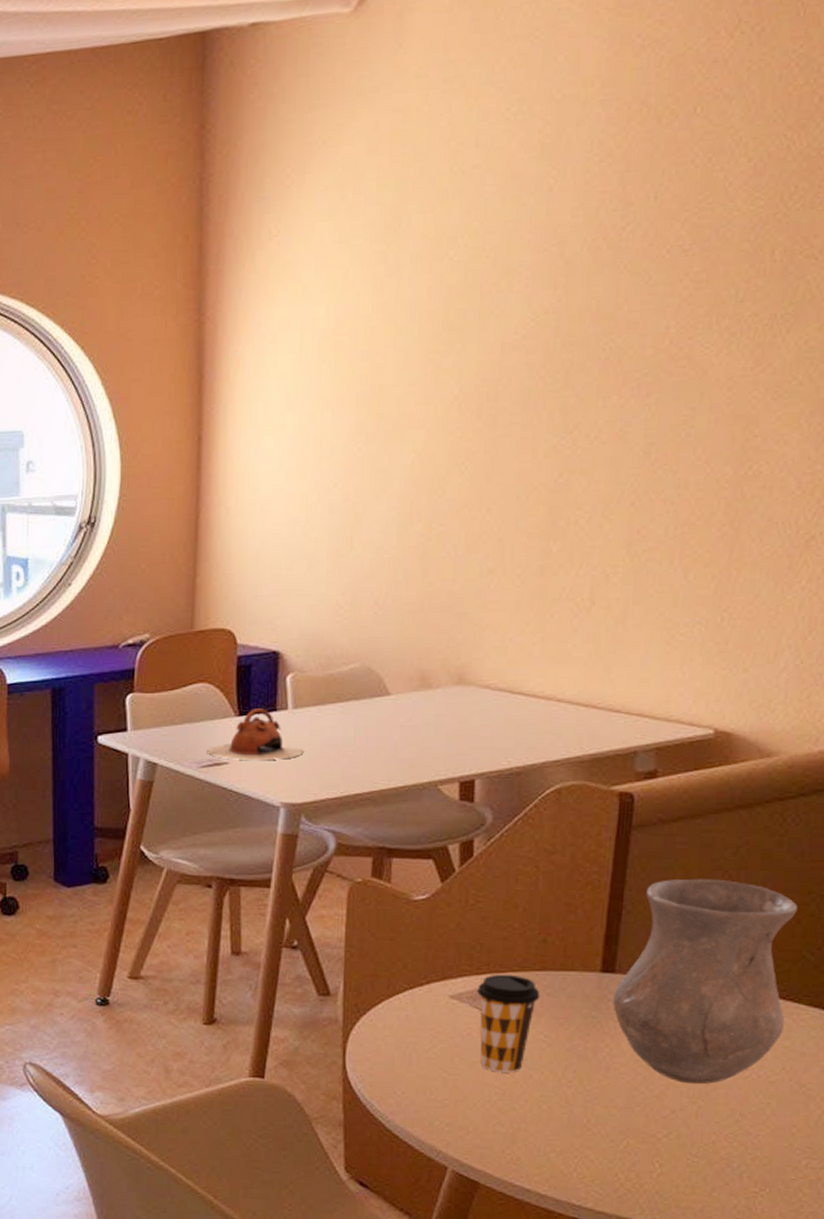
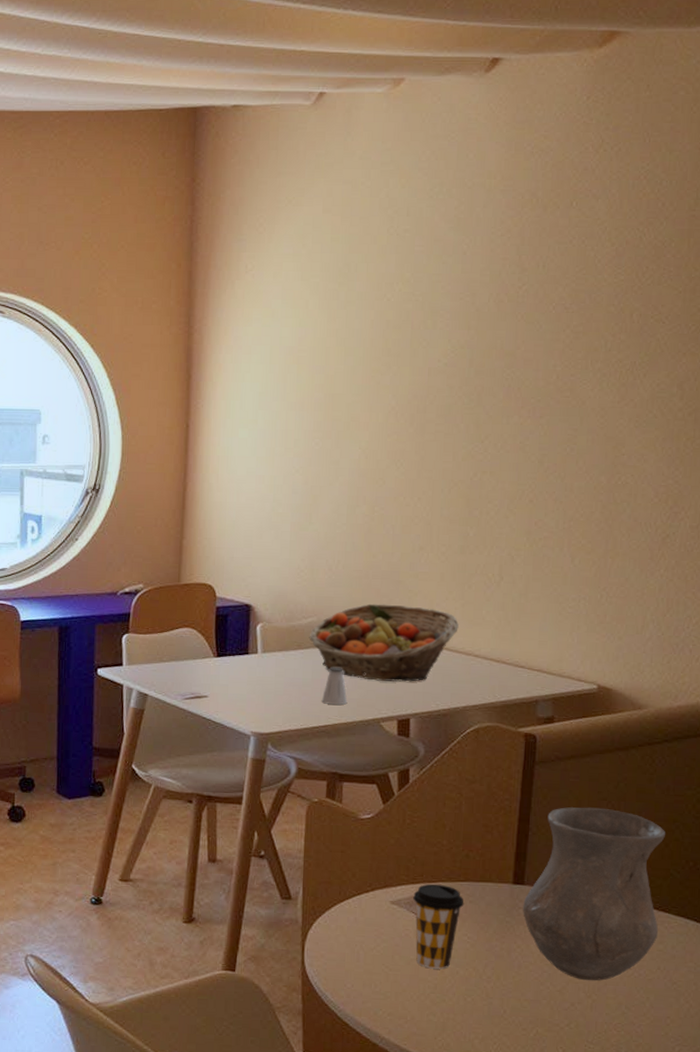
teapot: present [207,708,304,760] -> none [190,651,271,695]
fruit basket: none [350,642,537,736] -> present [309,603,459,682]
saltshaker: none [365,722,398,766] -> present [321,668,348,705]

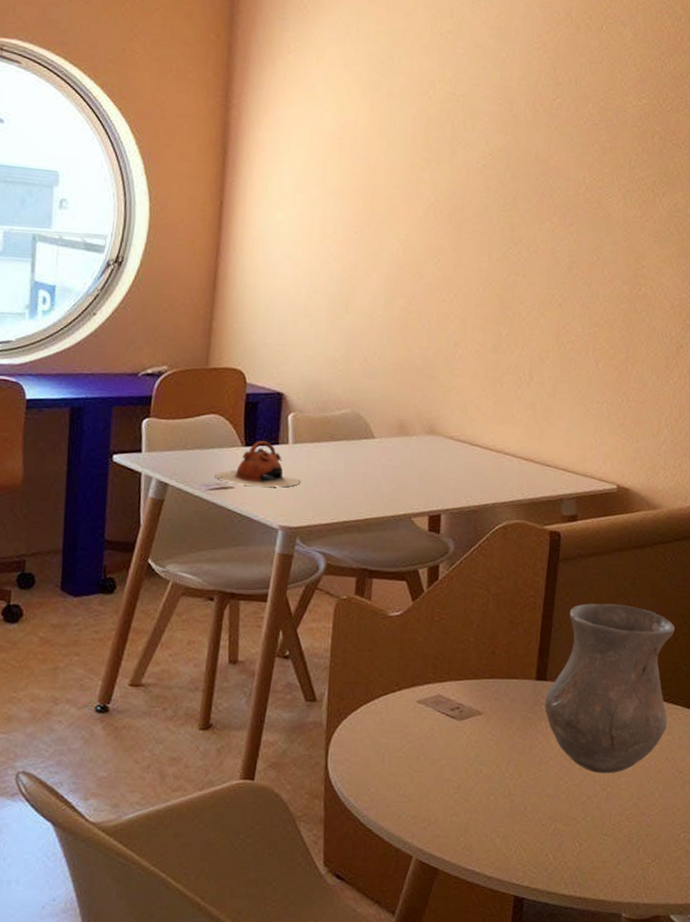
teapot: none [190,651,271,695] -> present [215,441,301,488]
fruit basket: present [309,603,459,682] -> none [342,397,490,478]
saltshaker: present [321,668,348,705] -> none [352,461,380,499]
coffee cup: present [413,883,464,969] -> none [439,681,489,769]

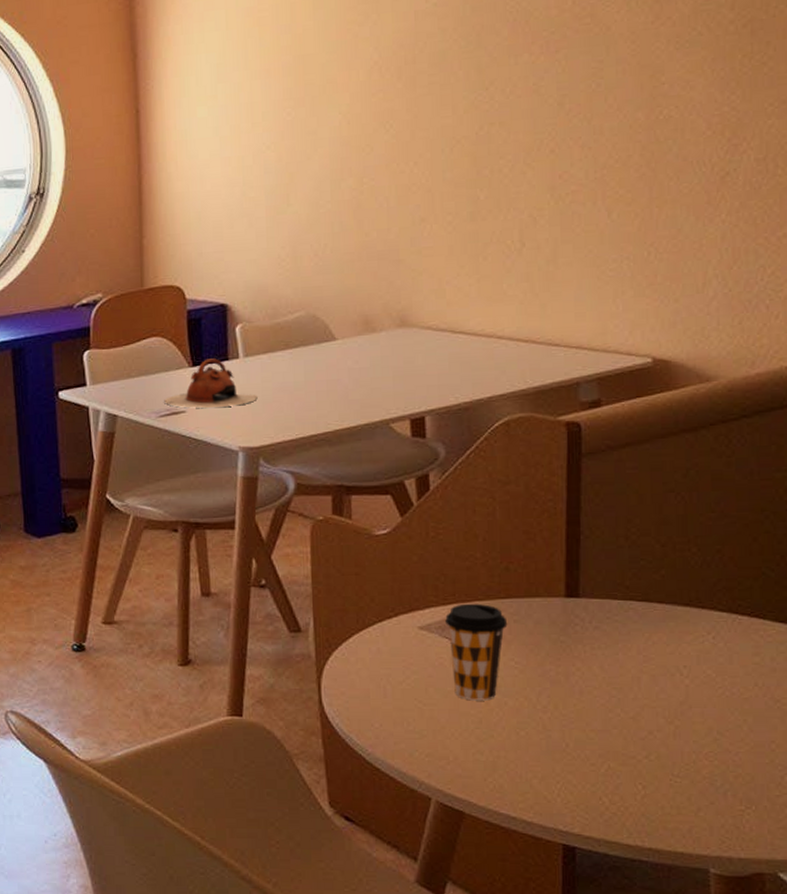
coffee cup: none [439,681,489,769] -> present [445,603,508,701]
vase: present [545,603,675,774] -> none [580,501,753,704]

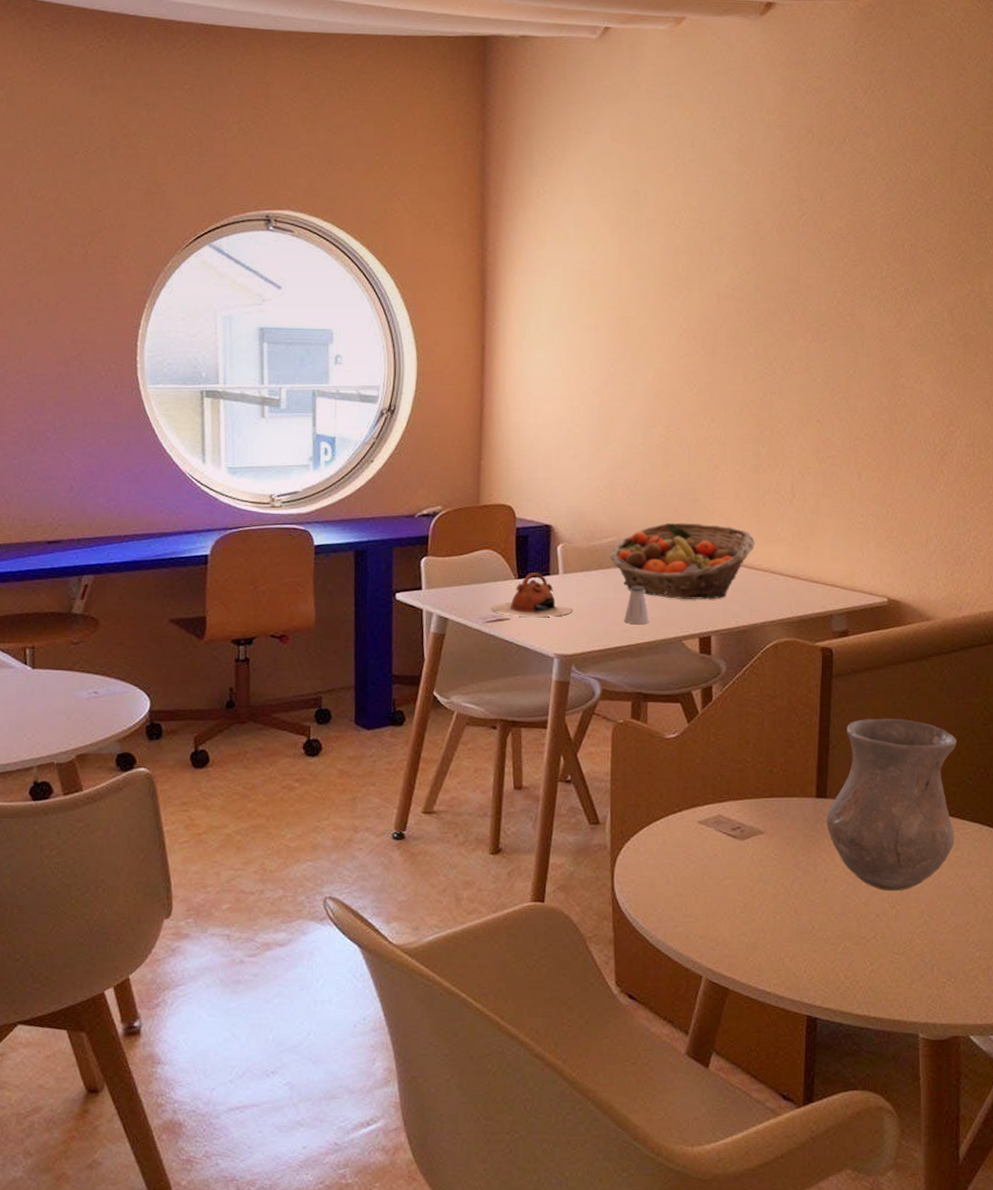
fruit basket: none [297,287,475,377] -> present [609,522,755,600]
saltshaker: none [317,366,349,408] -> present [623,587,650,624]
coffee cup: present [445,603,508,701] -> none [720,801,770,888]
vase: none [580,501,753,704] -> present [827,718,957,891]

